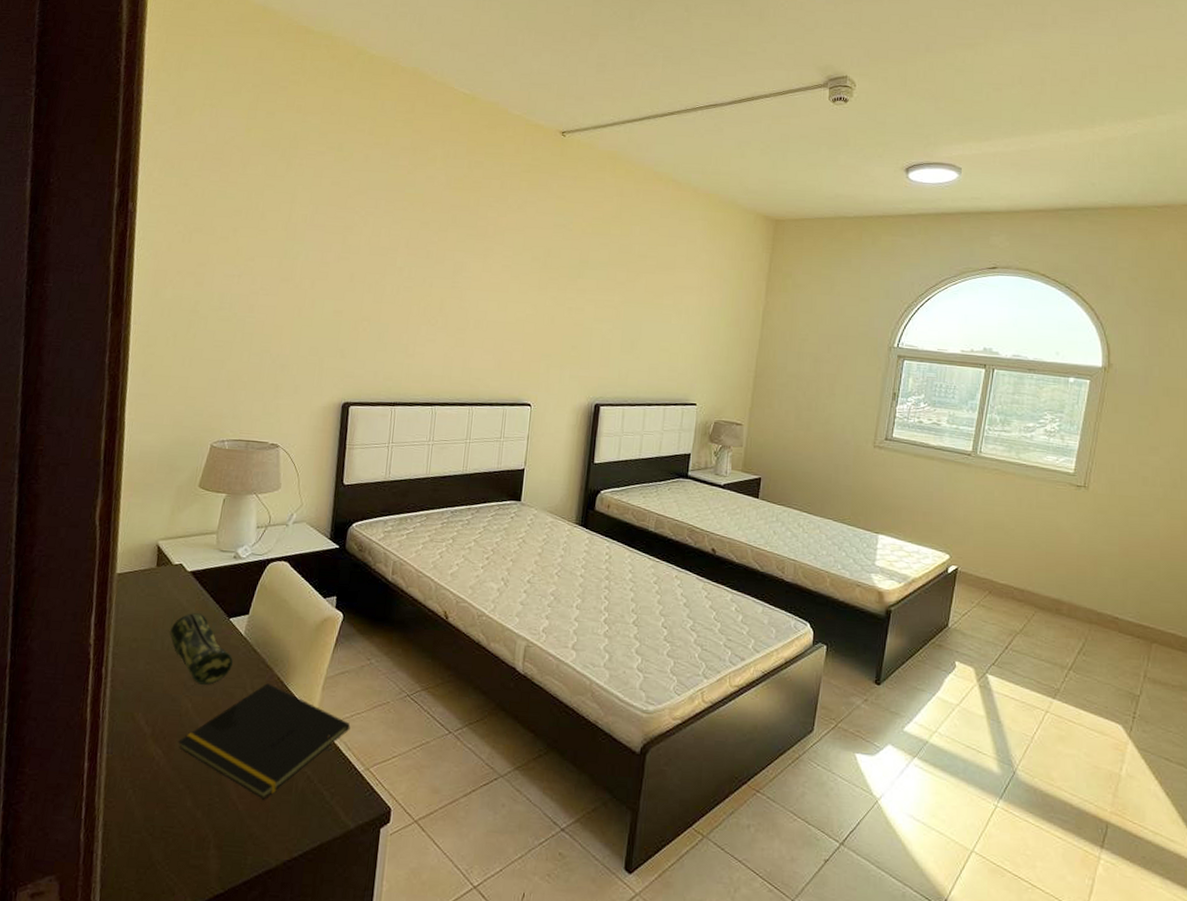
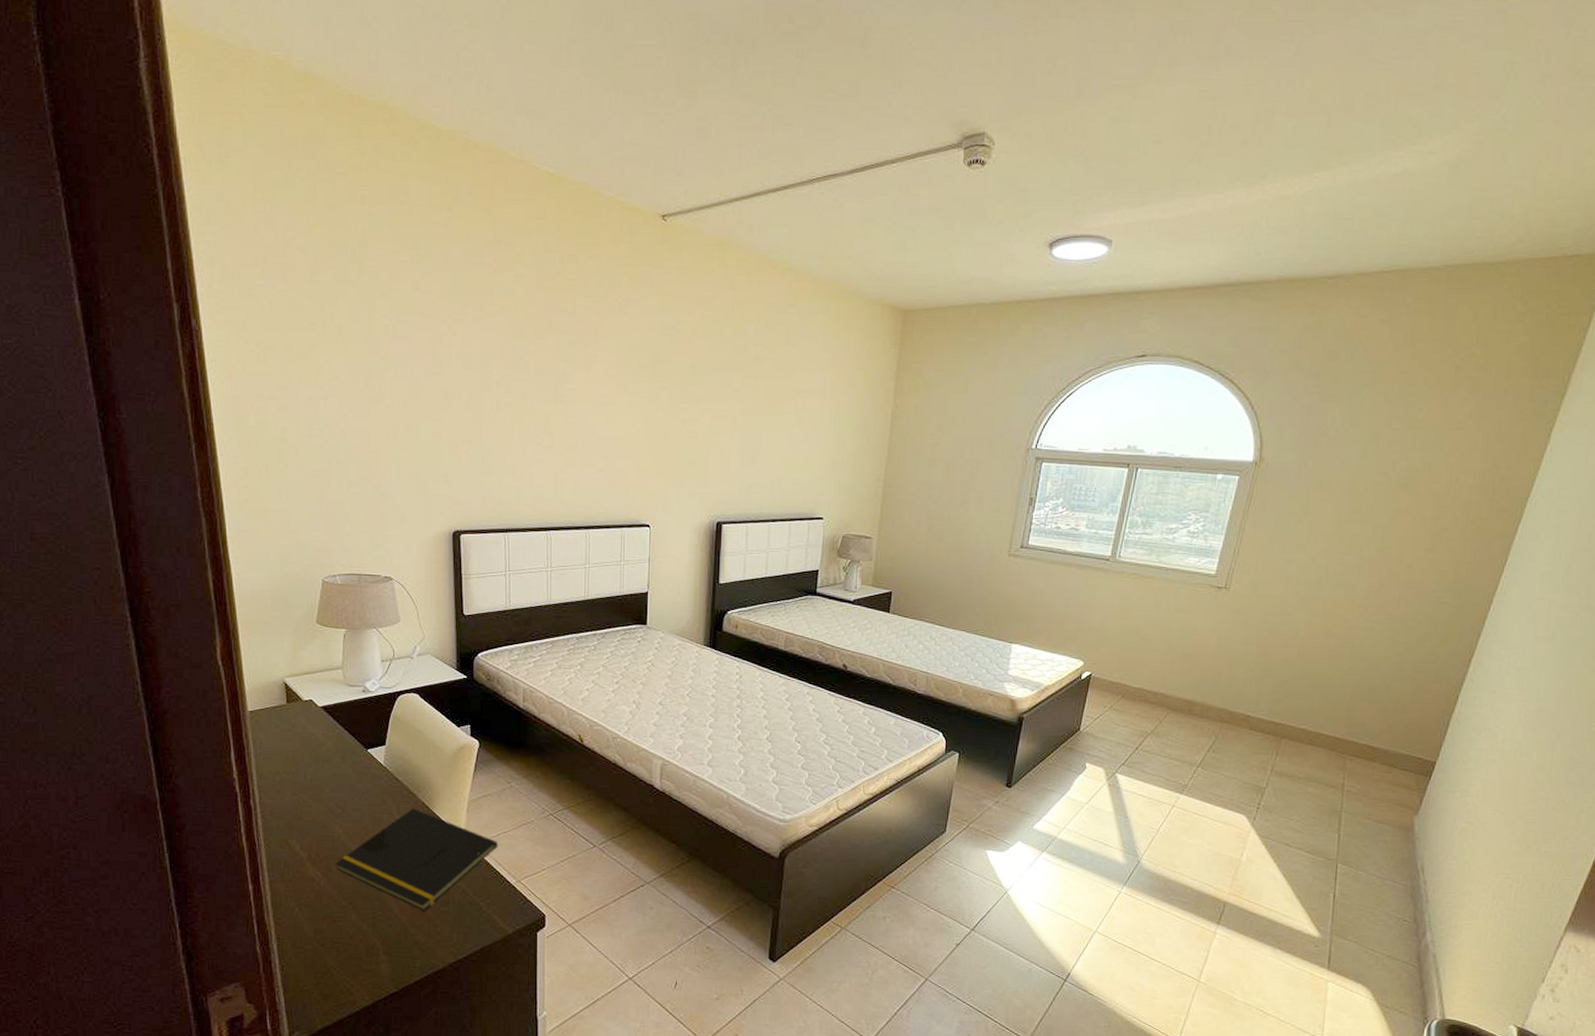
pencil case: present [169,613,233,685] -> none [311,746,376,812]

